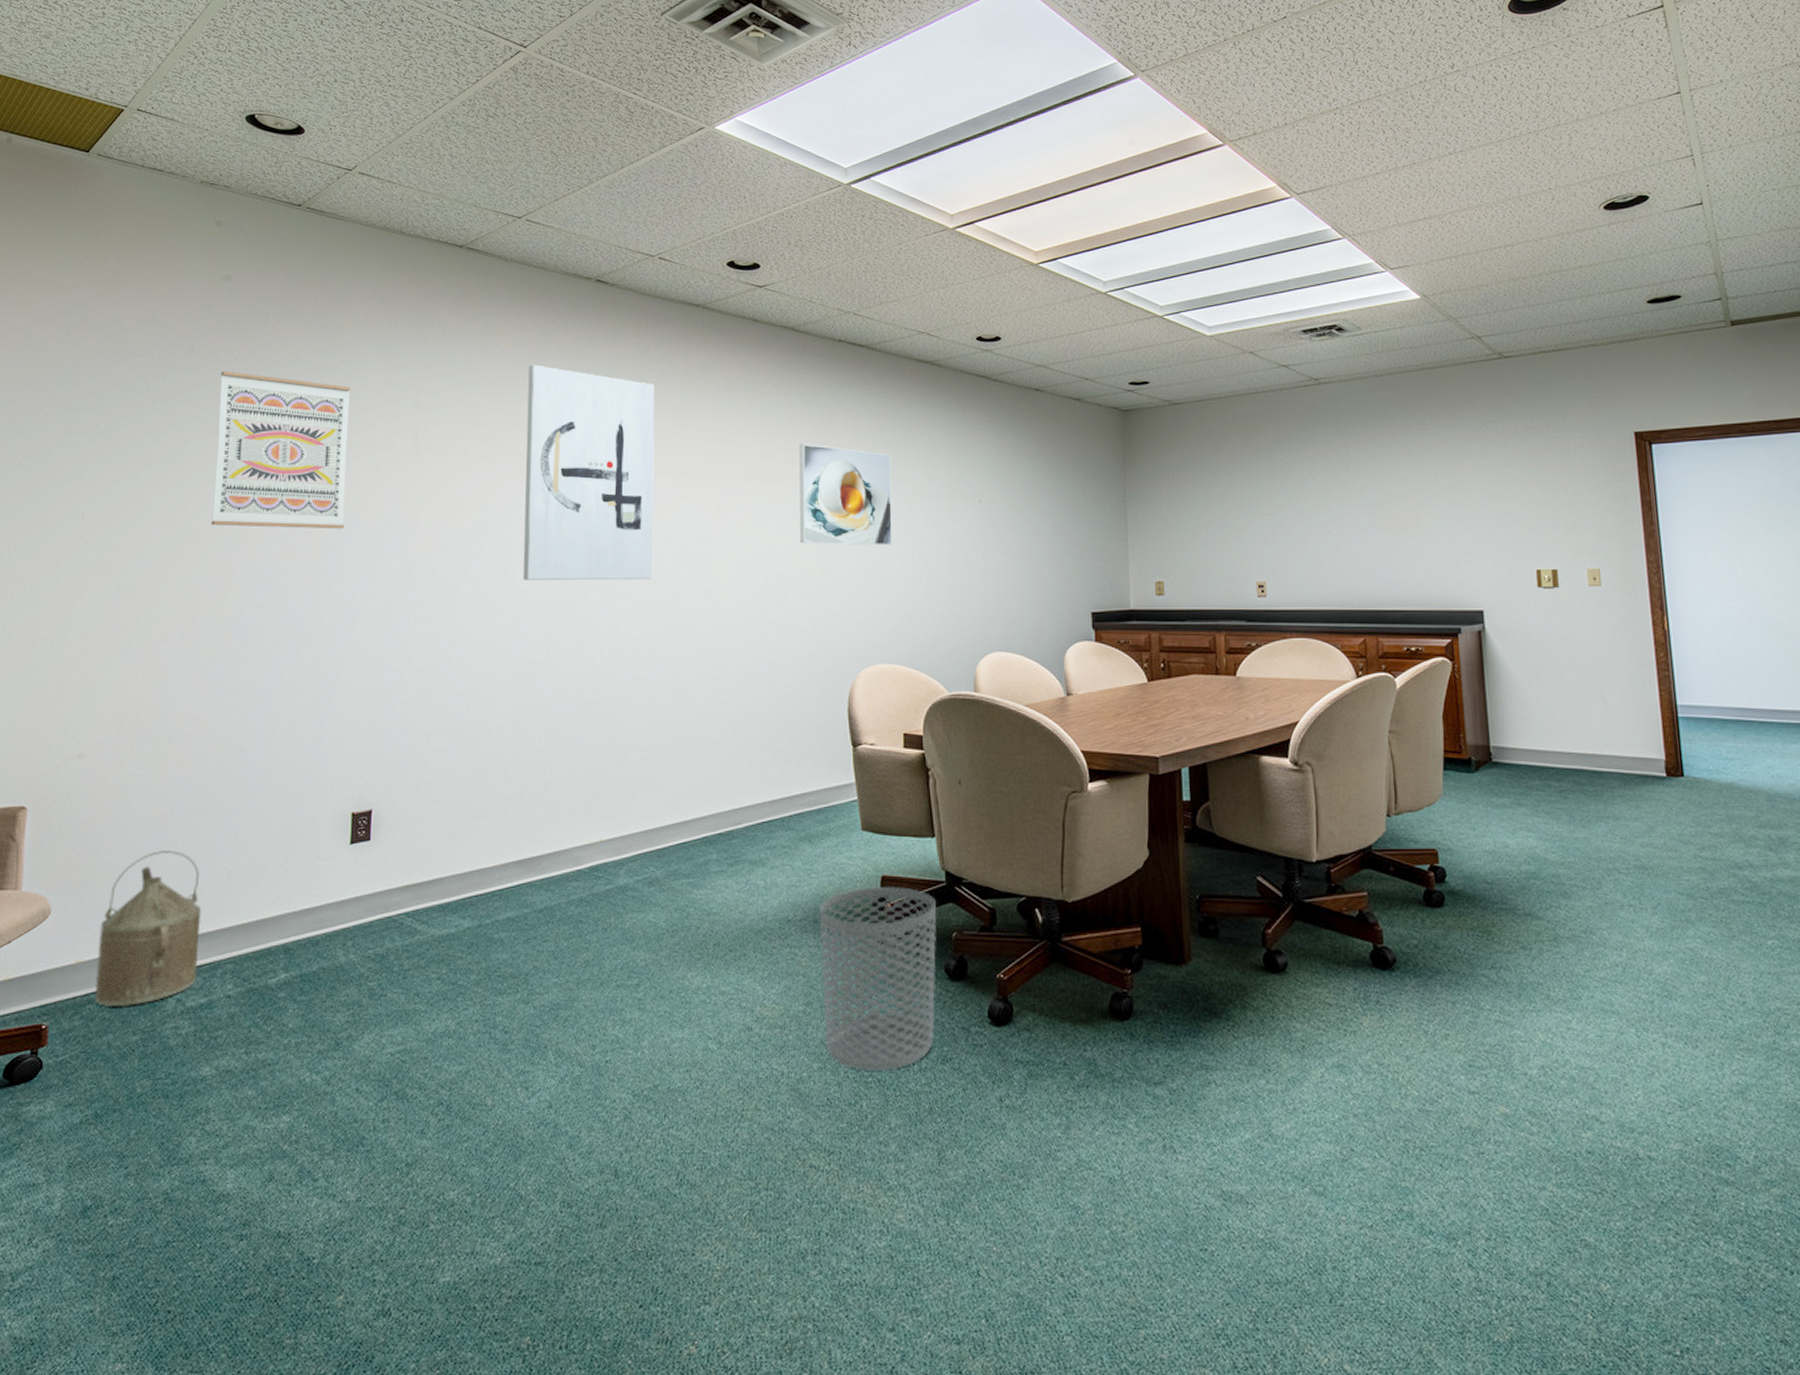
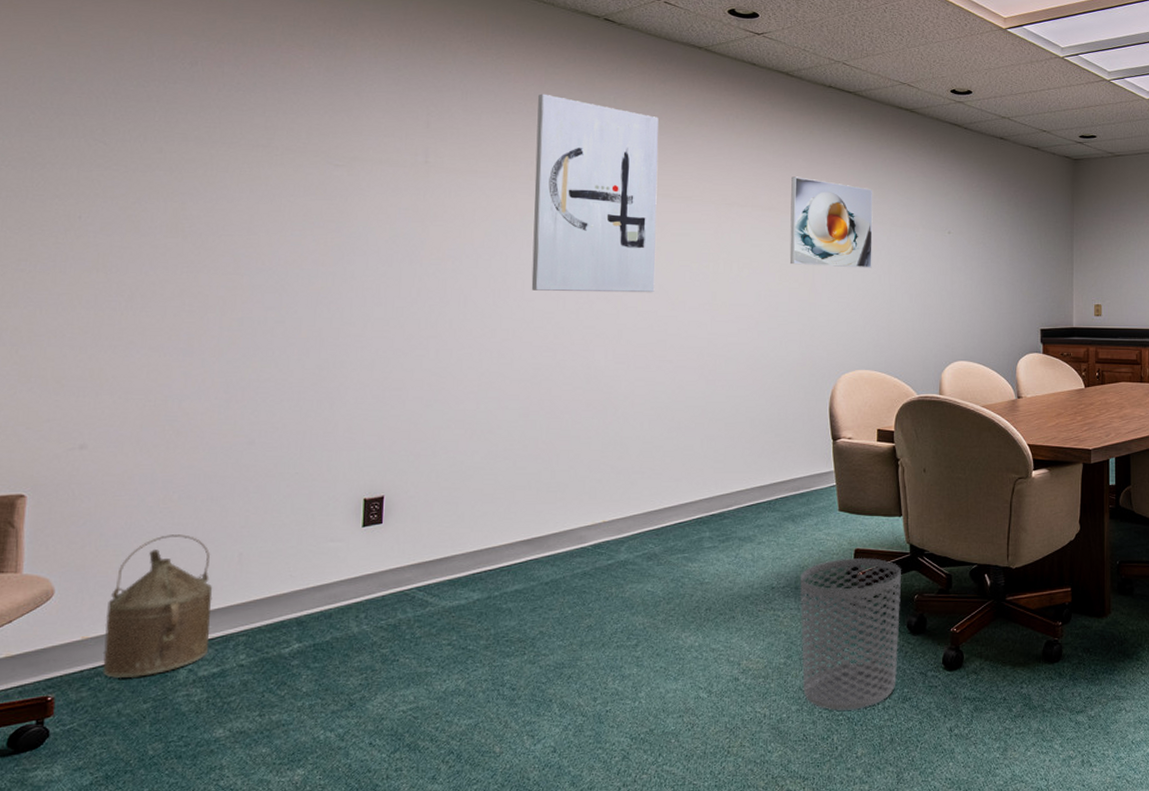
wall art: present [211,371,351,529] -> none [217,84,361,239]

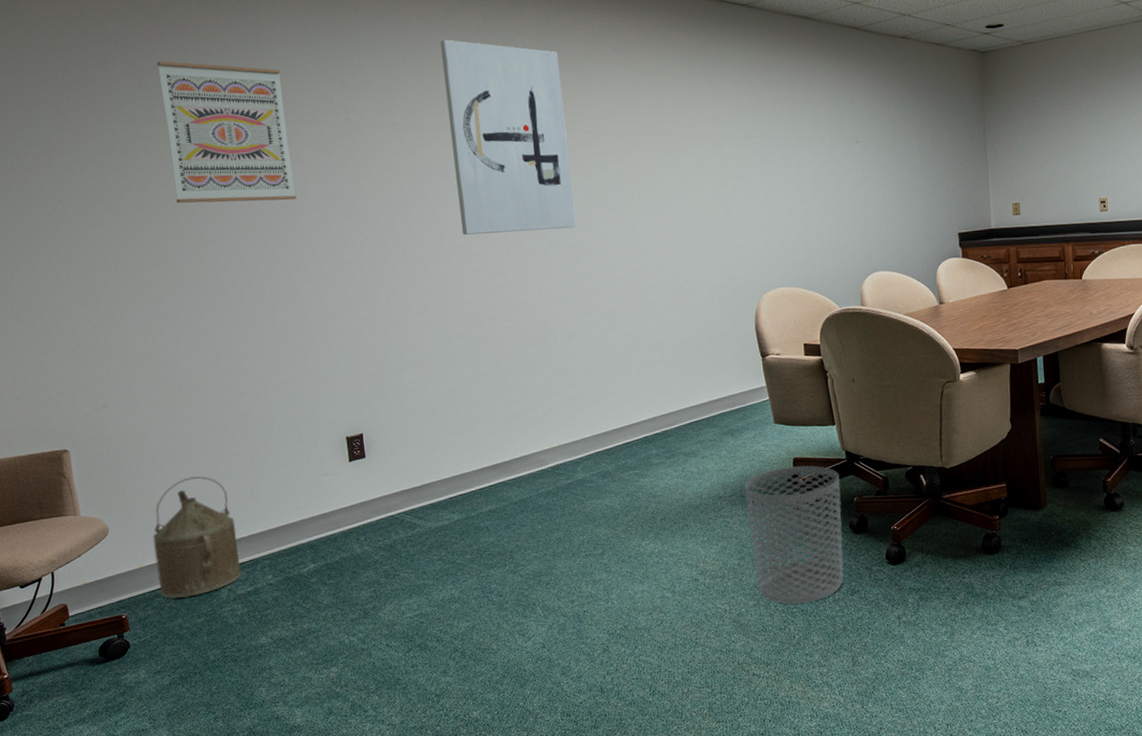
wall art: none [217,84,361,239] -> present [156,61,297,203]
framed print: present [789,176,873,268] -> none [694,99,783,189]

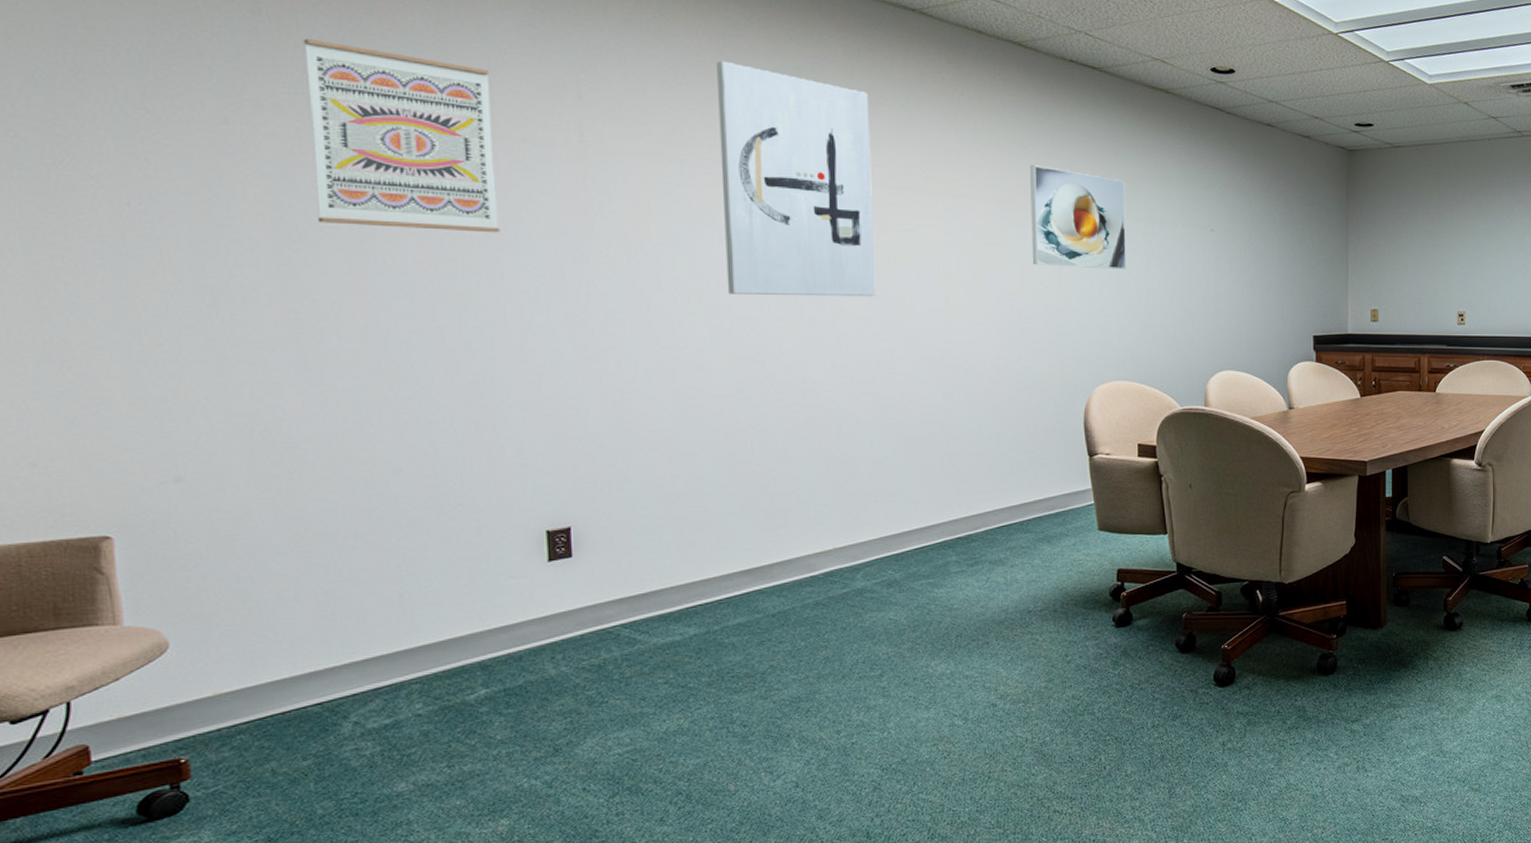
watering can: present [153,476,241,599] -> none [239,576,375,736]
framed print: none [694,99,783,189] -> present [1030,165,1126,270]
waste bin: present [744,465,844,604] -> none [1058,577,1169,731]

